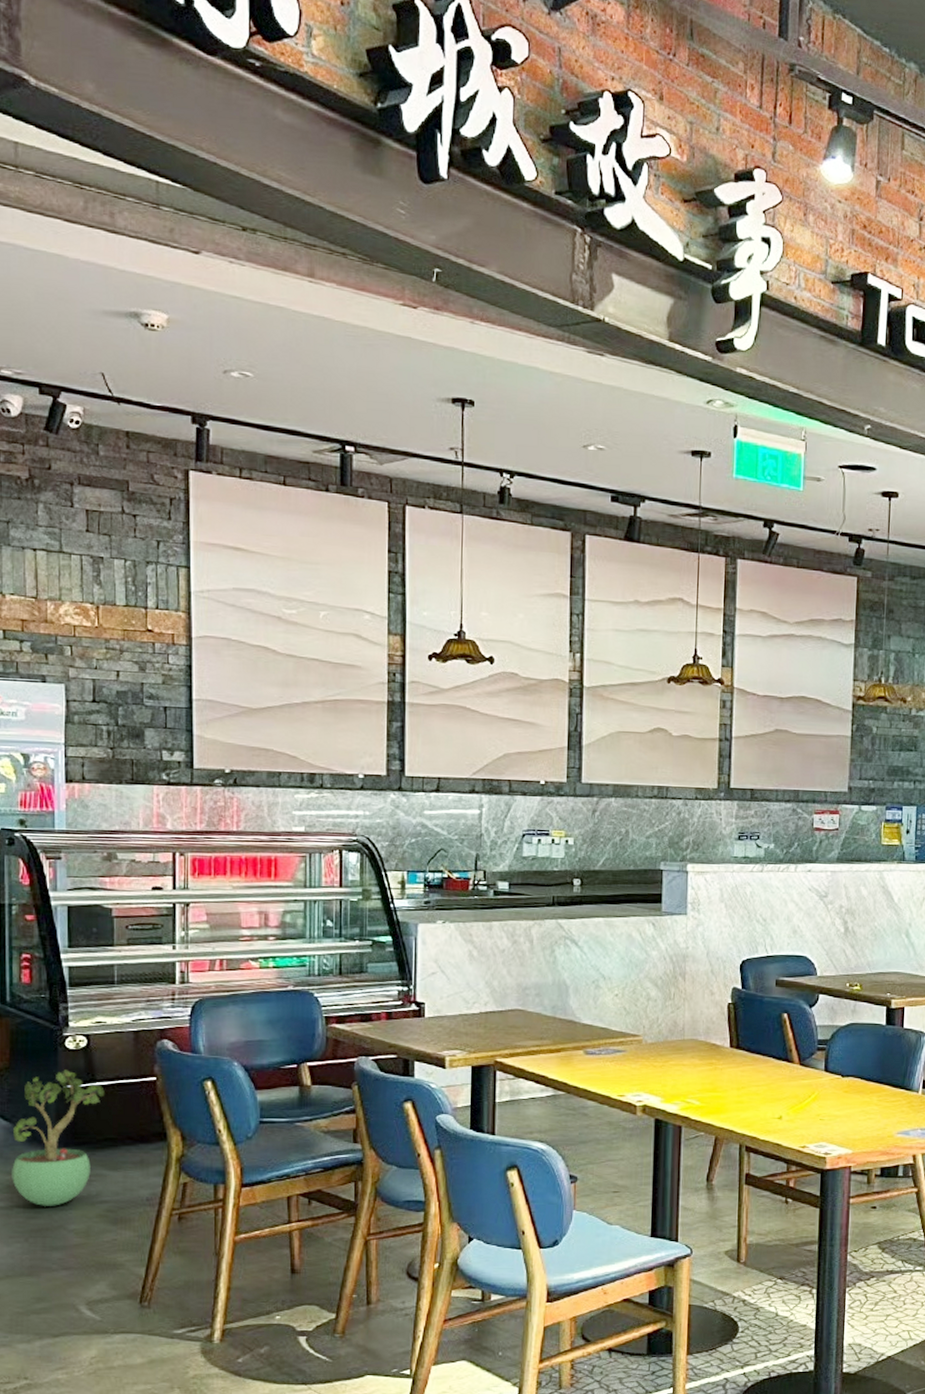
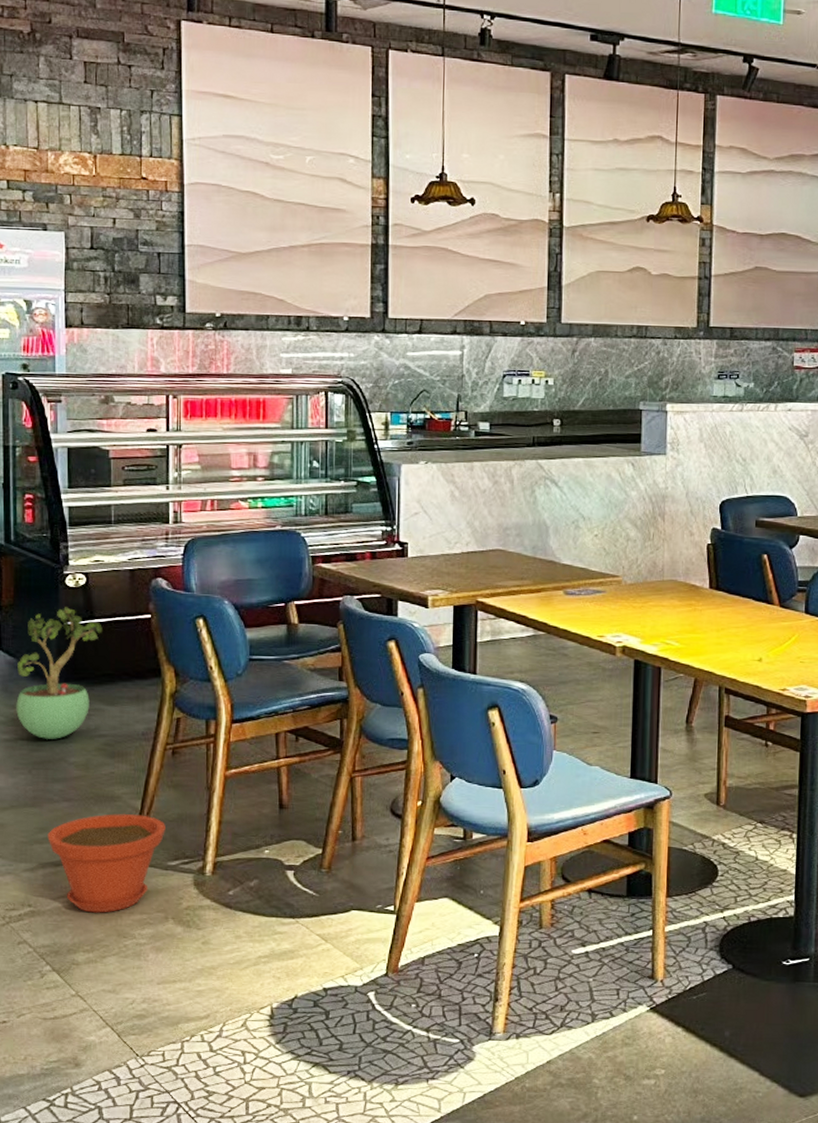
plant pot: none [45,1281,171,1384] -> present [47,813,165,913]

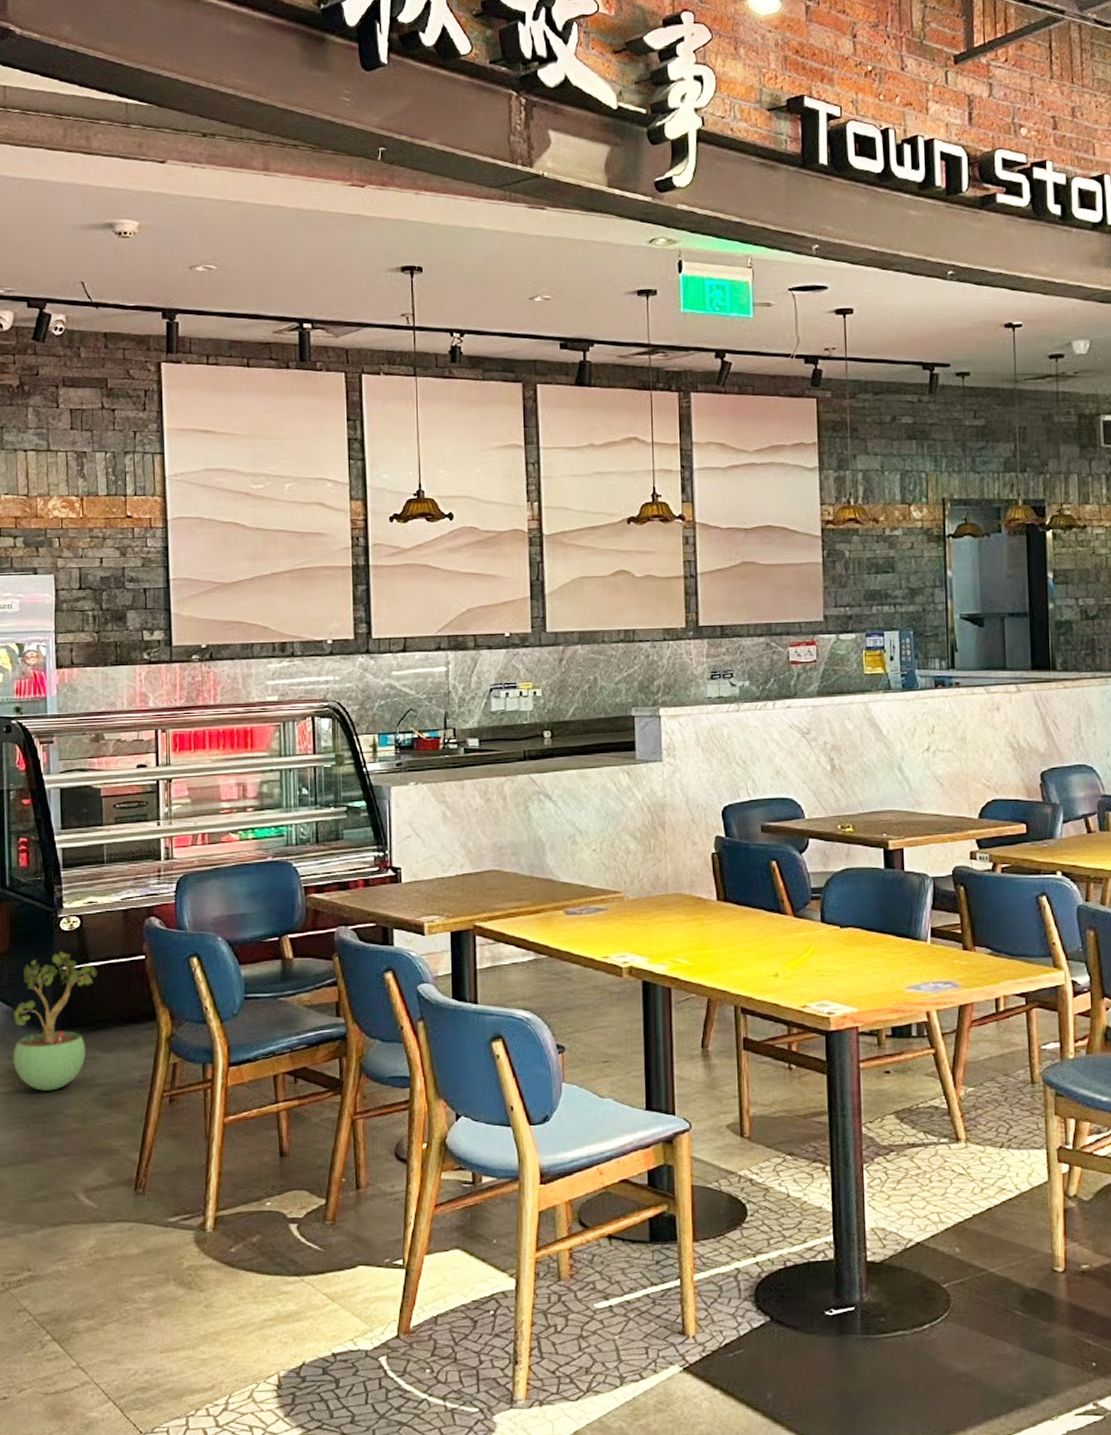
plant pot: present [47,813,165,913] -> none [46,1167,164,1276]

